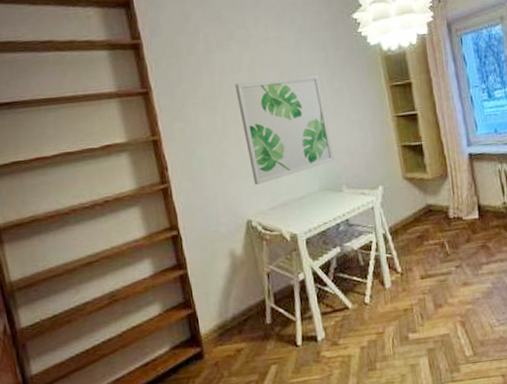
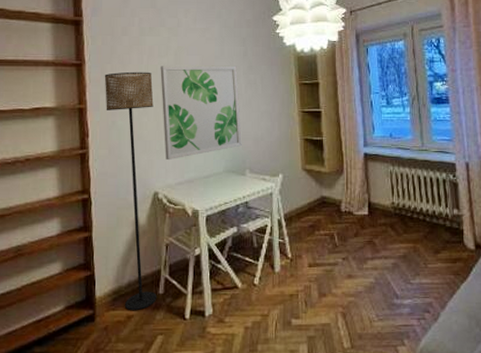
floor lamp: none [175,92,265,344] -> present [104,71,157,311]

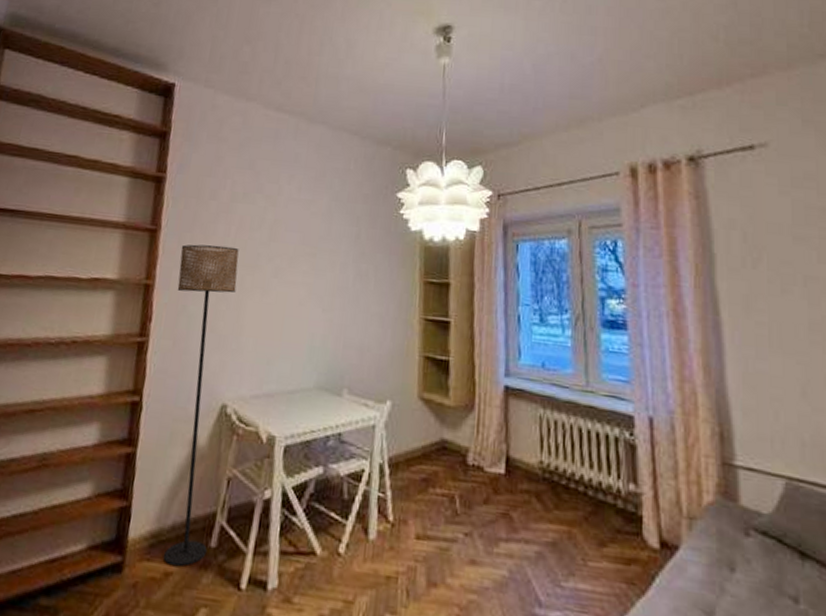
wall art: present [160,65,242,161] -> none [242,241,346,364]

